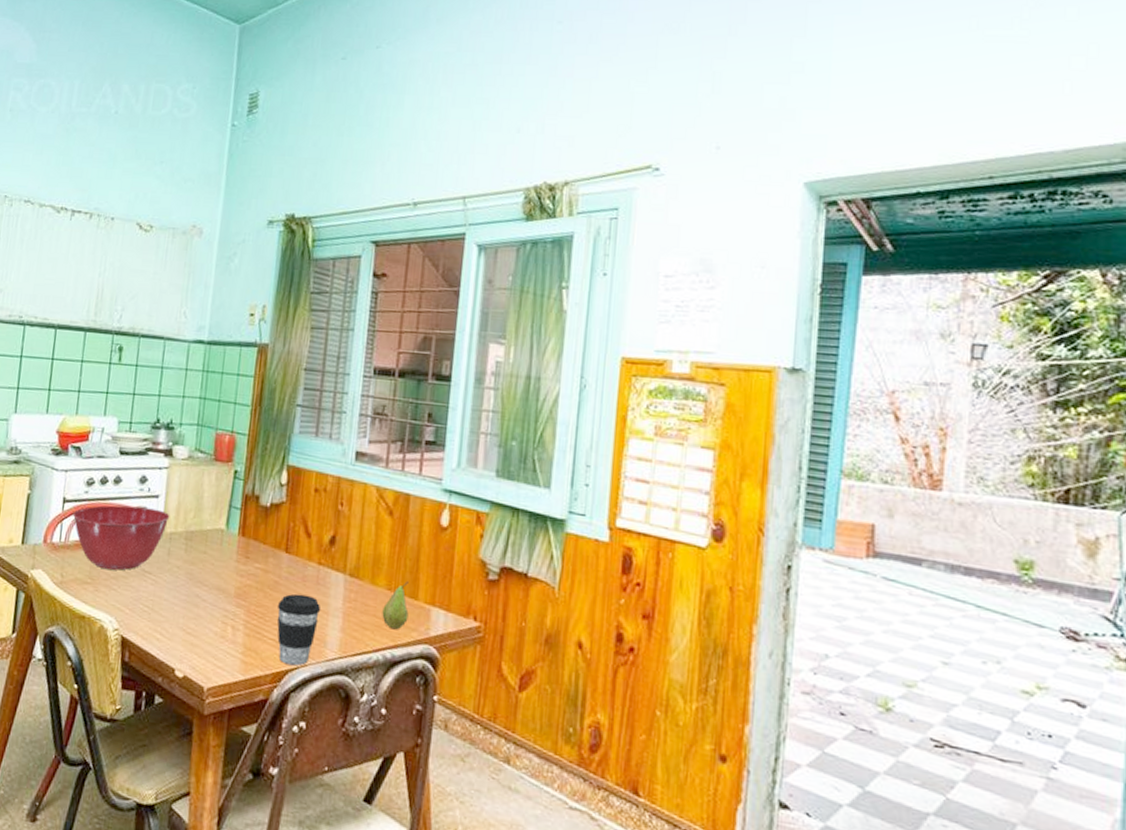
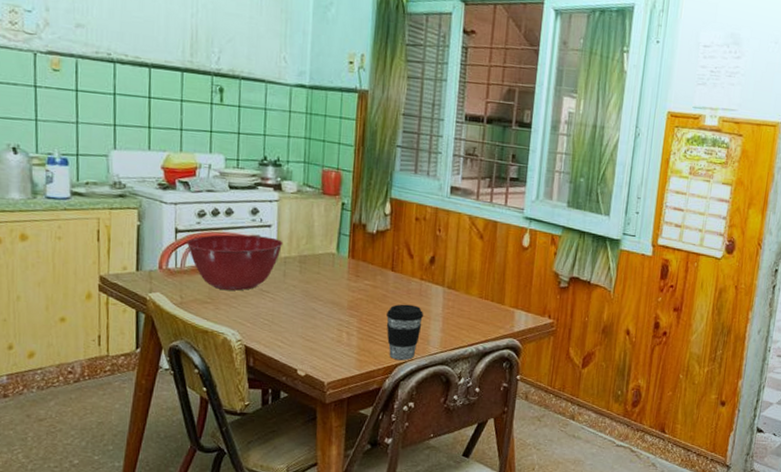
fruit: present [382,582,409,630] -> none [475,291,497,328]

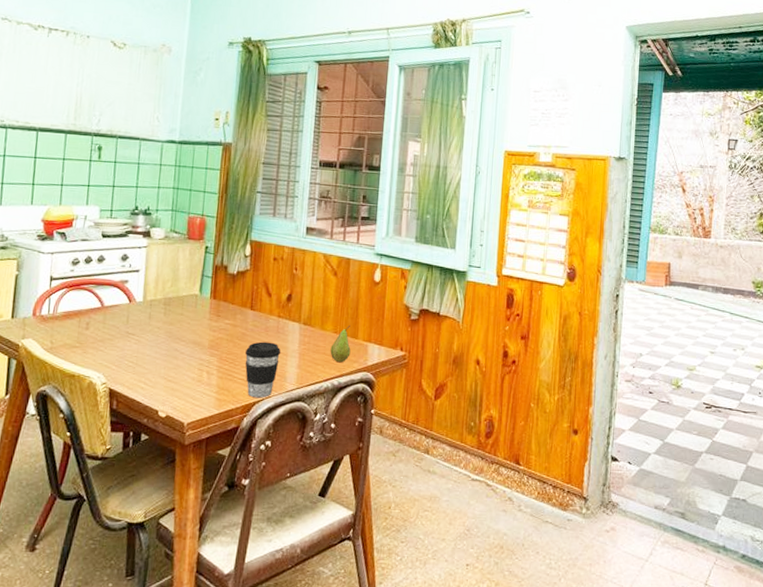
mixing bowl: present [186,234,283,291] -> none [59,280,150,334]
fruit: none [475,291,497,328] -> present [330,326,351,363]

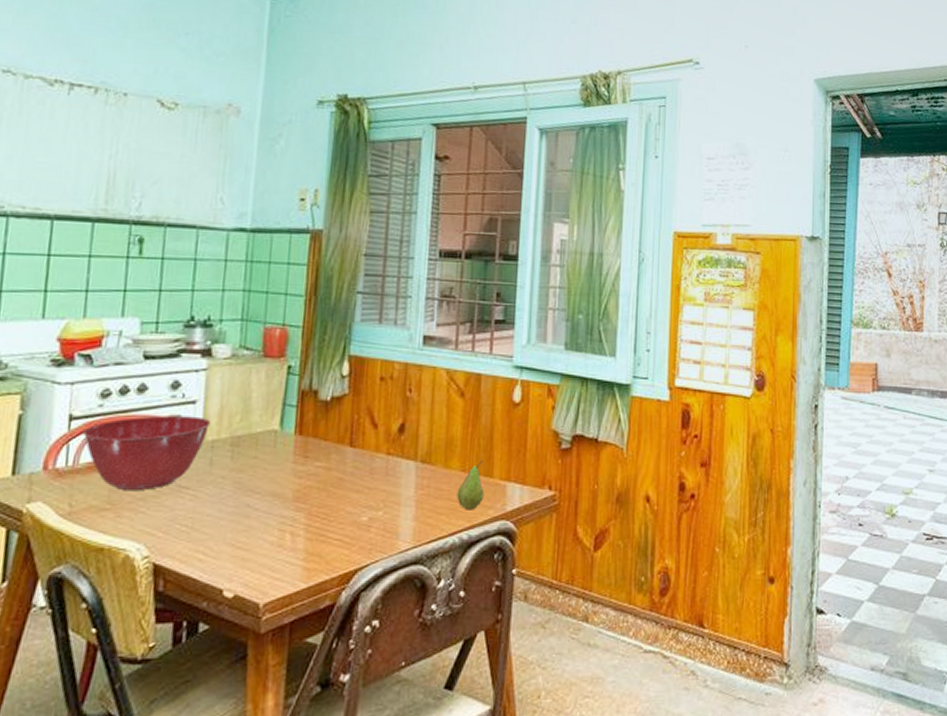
mixing bowl: none [59,280,150,334] -> present [82,416,211,490]
coffee cup: present [245,341,281,398] -> none [342,488,392,564]

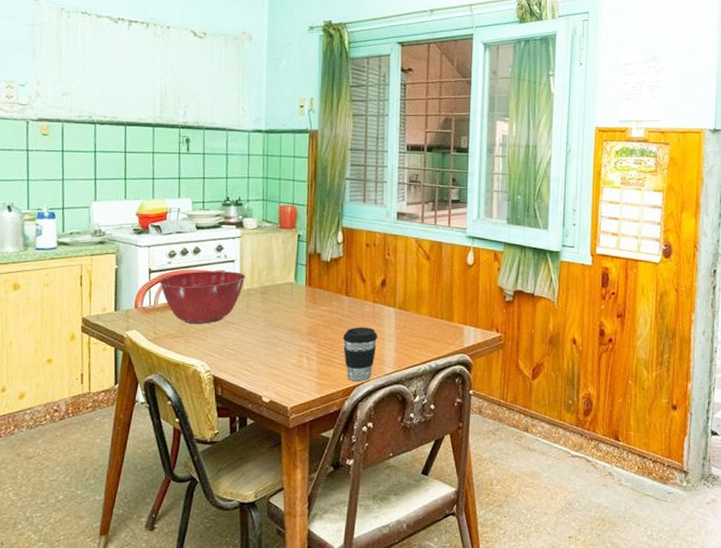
coffee cup: none [342,488,392,564] -> present [343,327,378,382]
fruit: present [457,461,484,510] -> none [426,309,447,346]

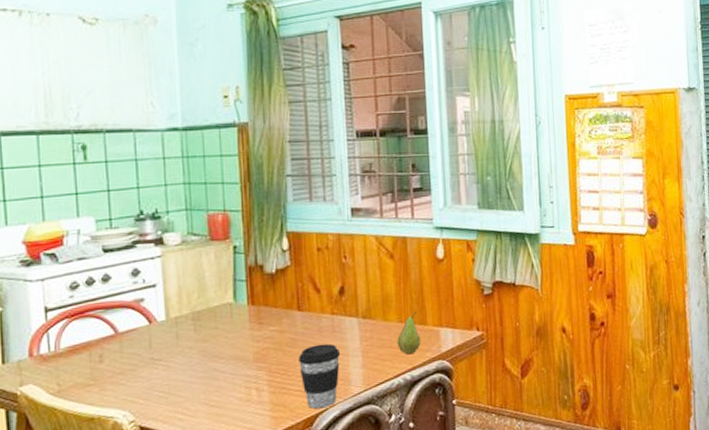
mixing bowl: present [159,271,246,324] -> none [59,298,172,367]
fruit: none [426,309,447,346] -> present [397,312,421,355]

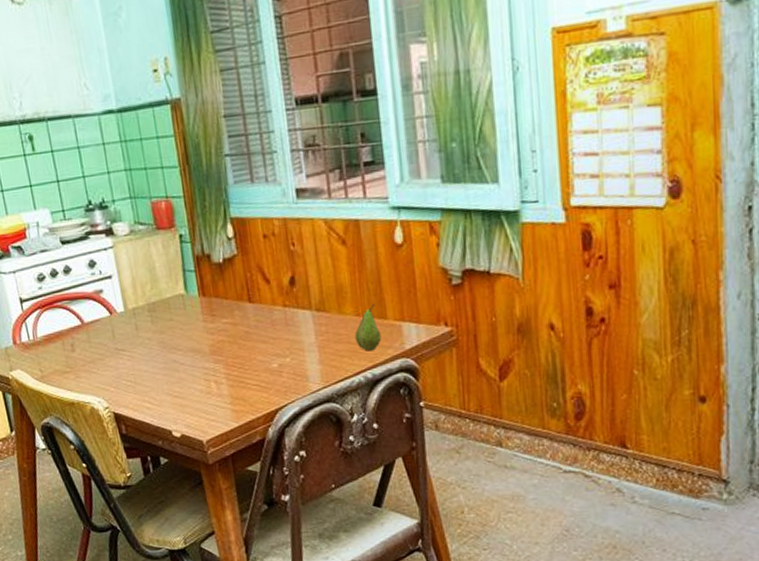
coffee cup: present [299,343,341,409] -> none [253,337,296,405]

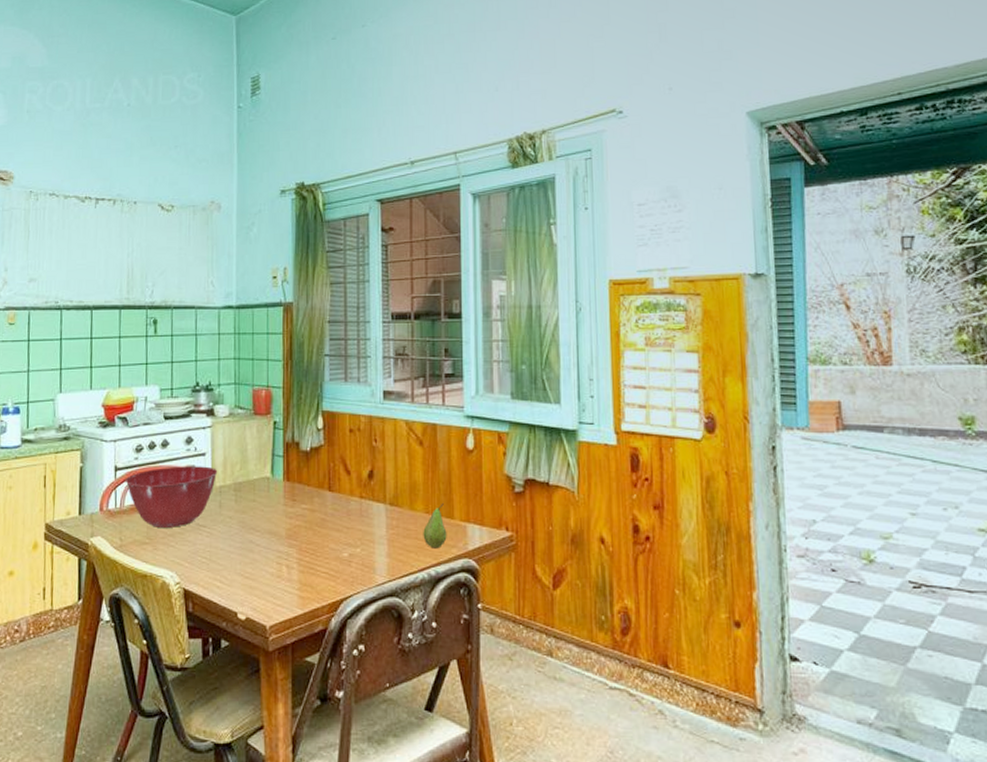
mixing bowl: none [33,289,128,356] -> present [125,466,218,527]

